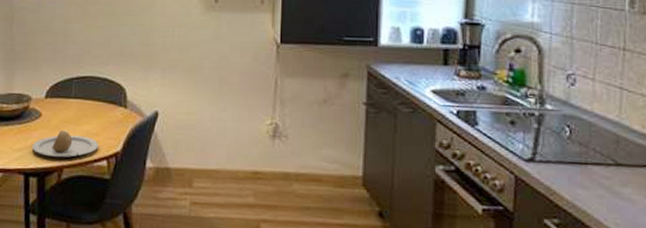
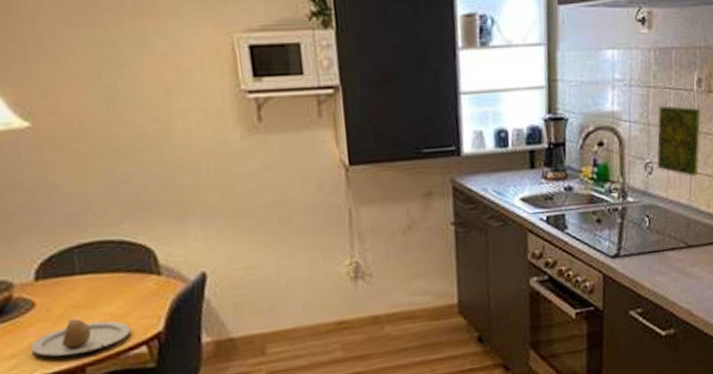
decorative tile: none [580,22,635,94] -> present [657,105,702,176]

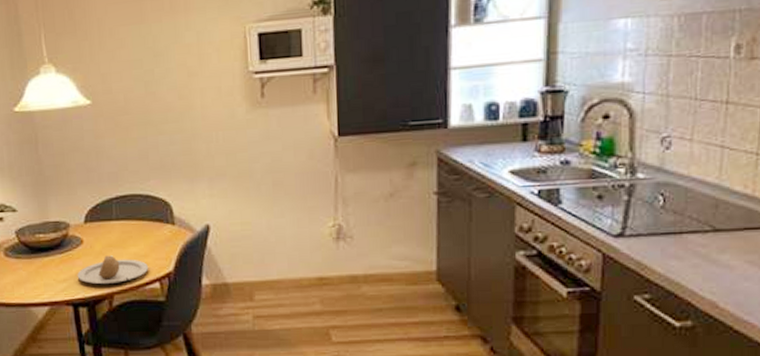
decorative tile: present [657,105,702,176] -> none [677,75,740,152]

